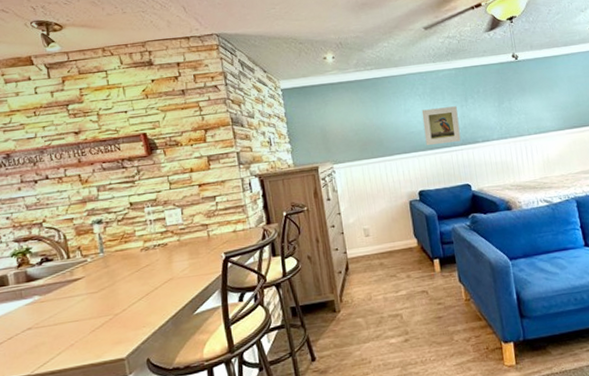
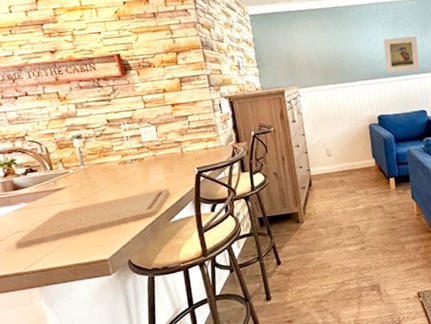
cutting board: none [24,276,194,348] -> present [15,188,170,249]

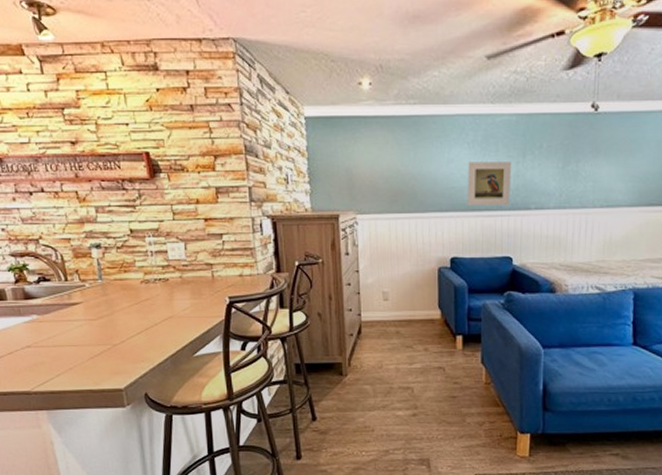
cutting board: present [15,188,170,249] -> none [24,316,195,365]

